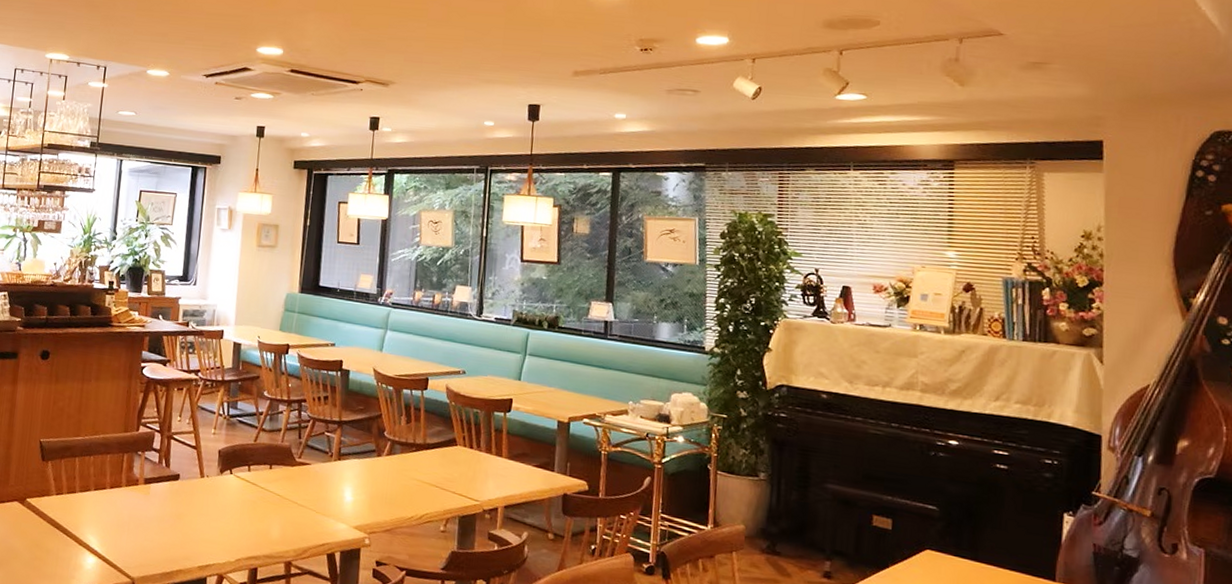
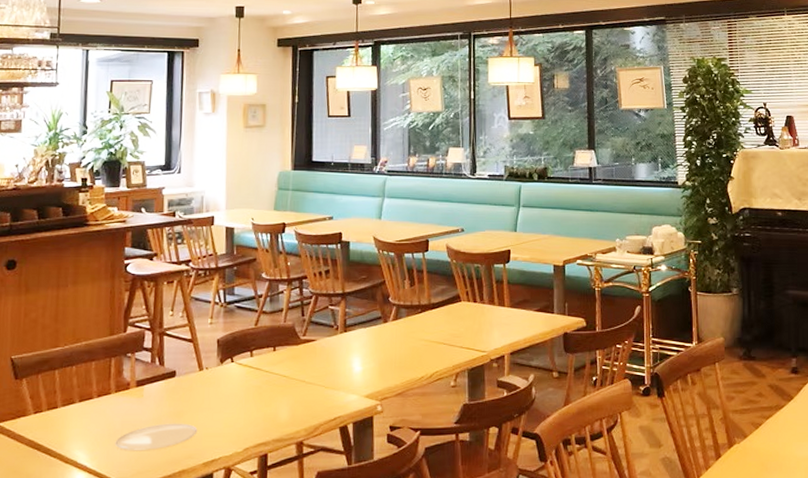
plate: none [122,522,196,547] -> present [115,423,198,451]

